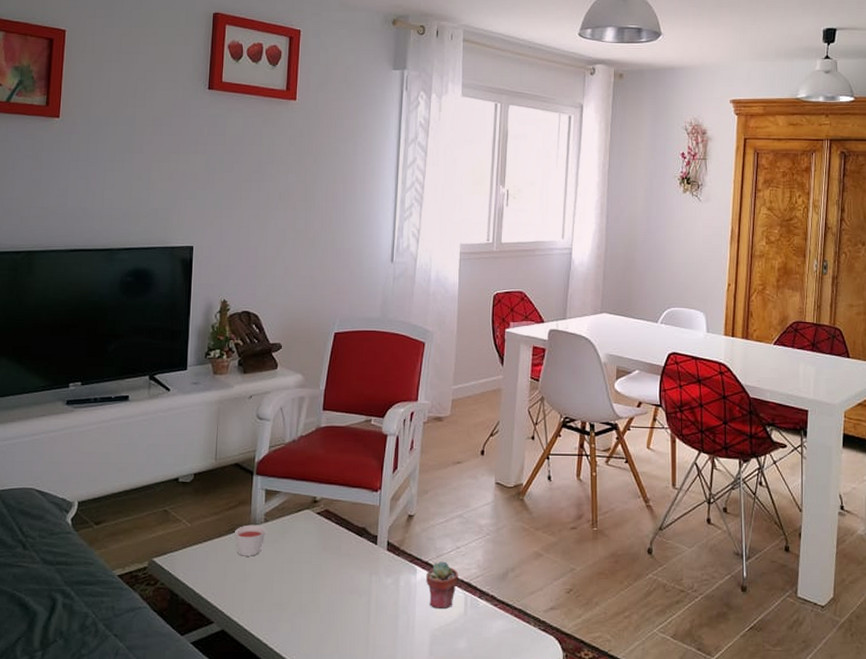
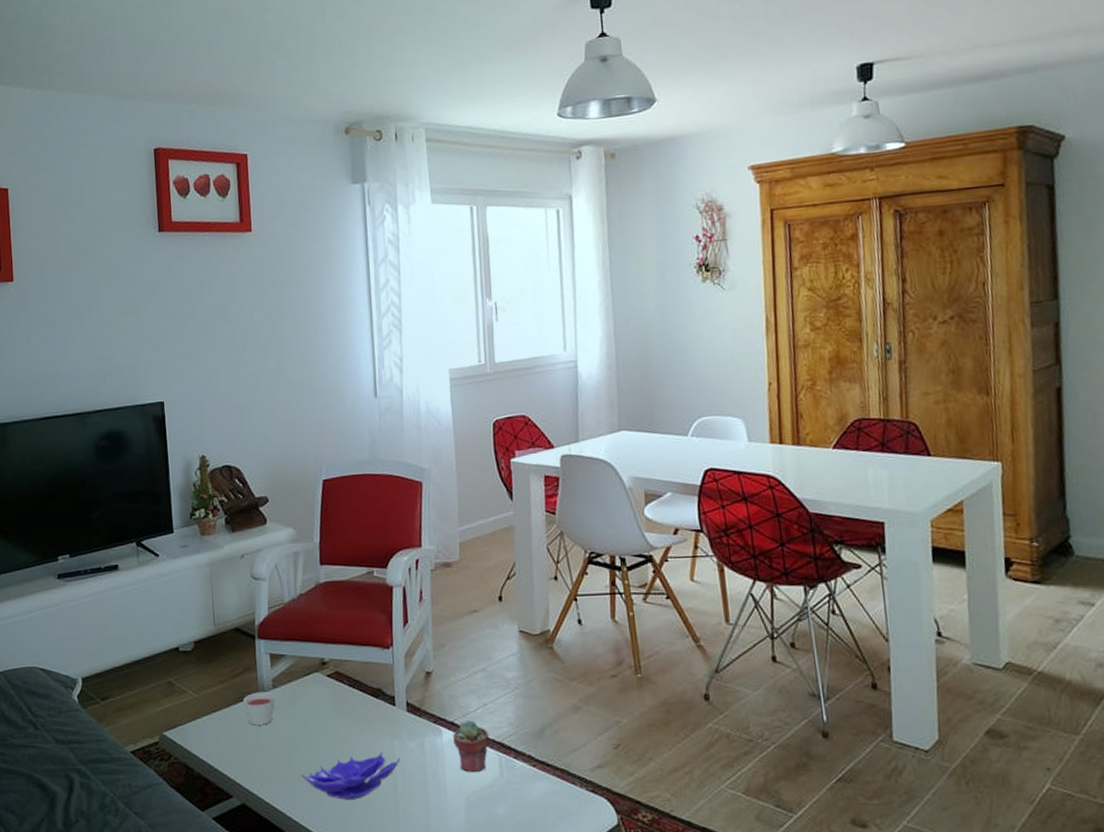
decorative bowl: none [281,586,376,630] -> present [301,751,400,800]

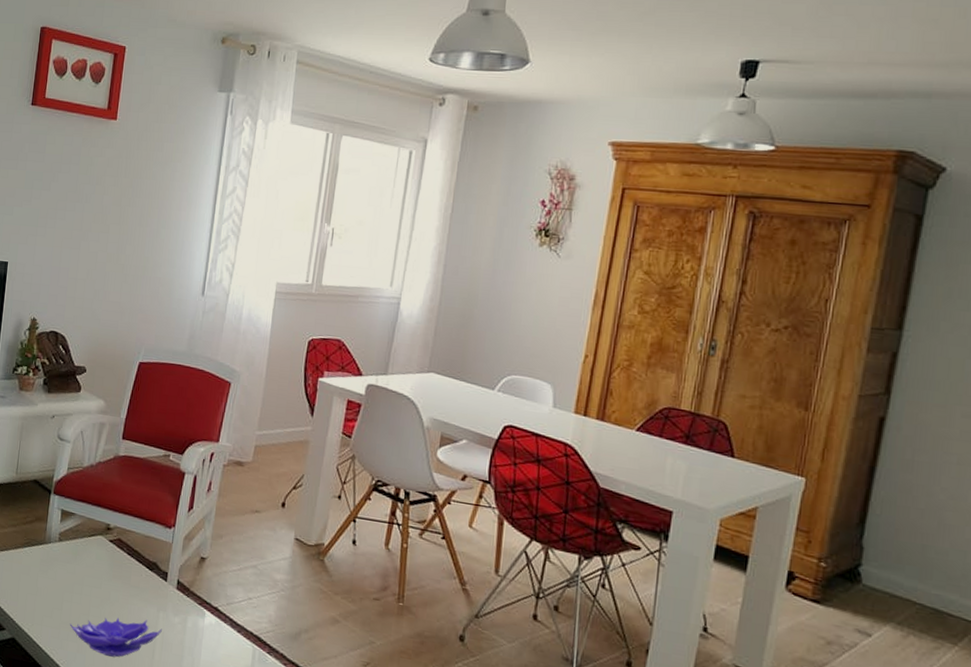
candle: present [243,691,276,726] -> none [30,541,60,572]
potted succulent: present [453,720,490,773] -> none [214,609,248,659]

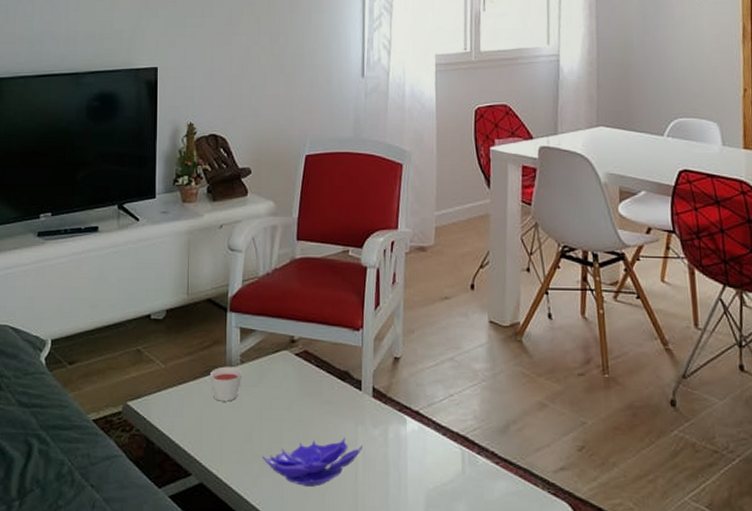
candle: none [30,541,60,572] -> present [210,366,242,402]

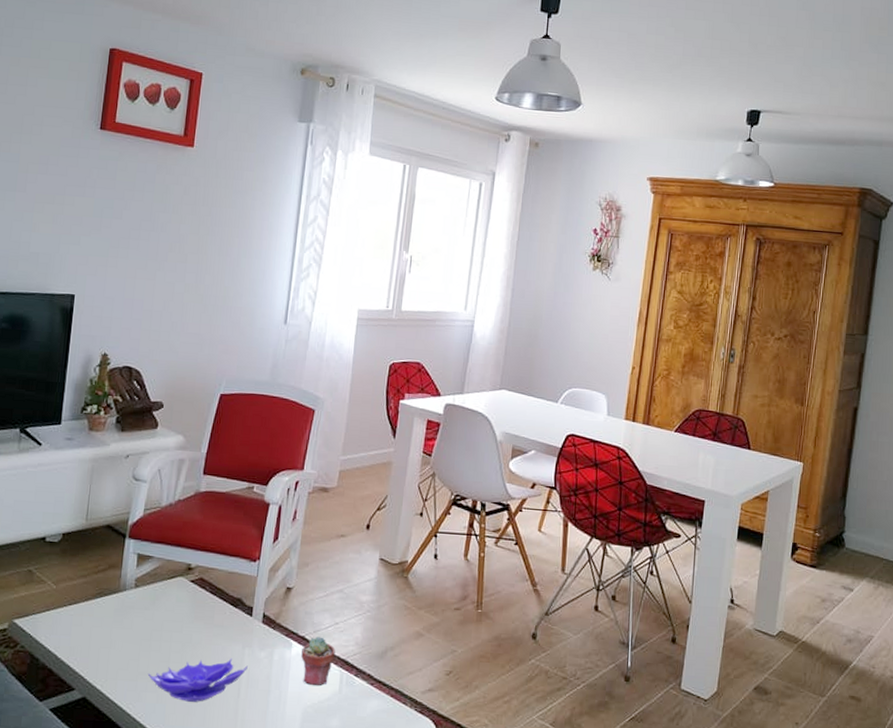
candle: present [210,366,242,402] -> none [102,589,136,623]
potted succulent: none [417,411,454,467] -> present [301,636,336,686]

